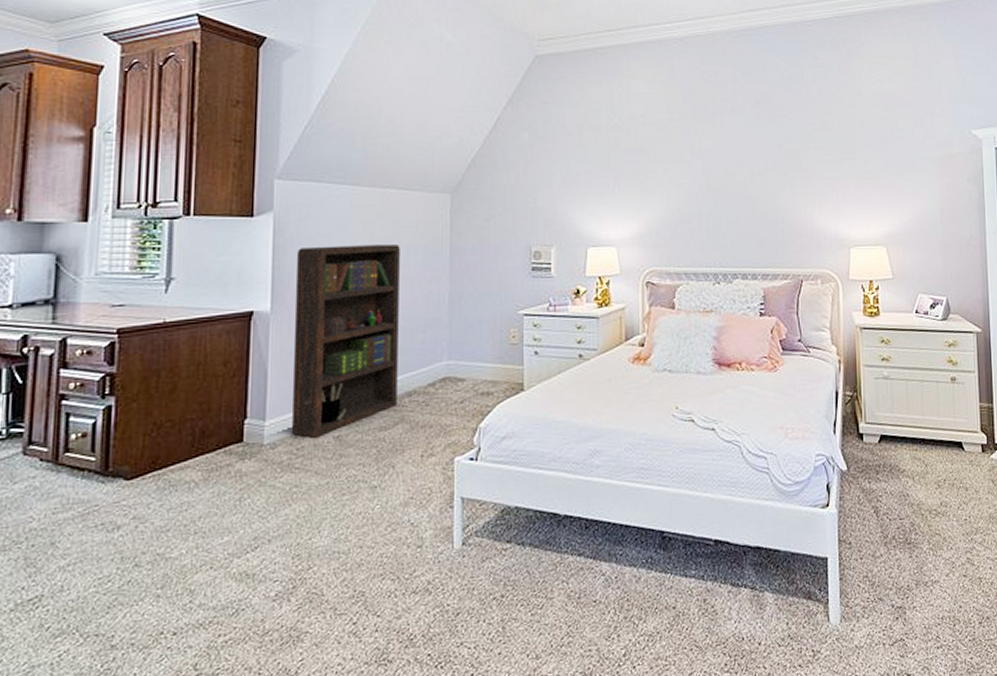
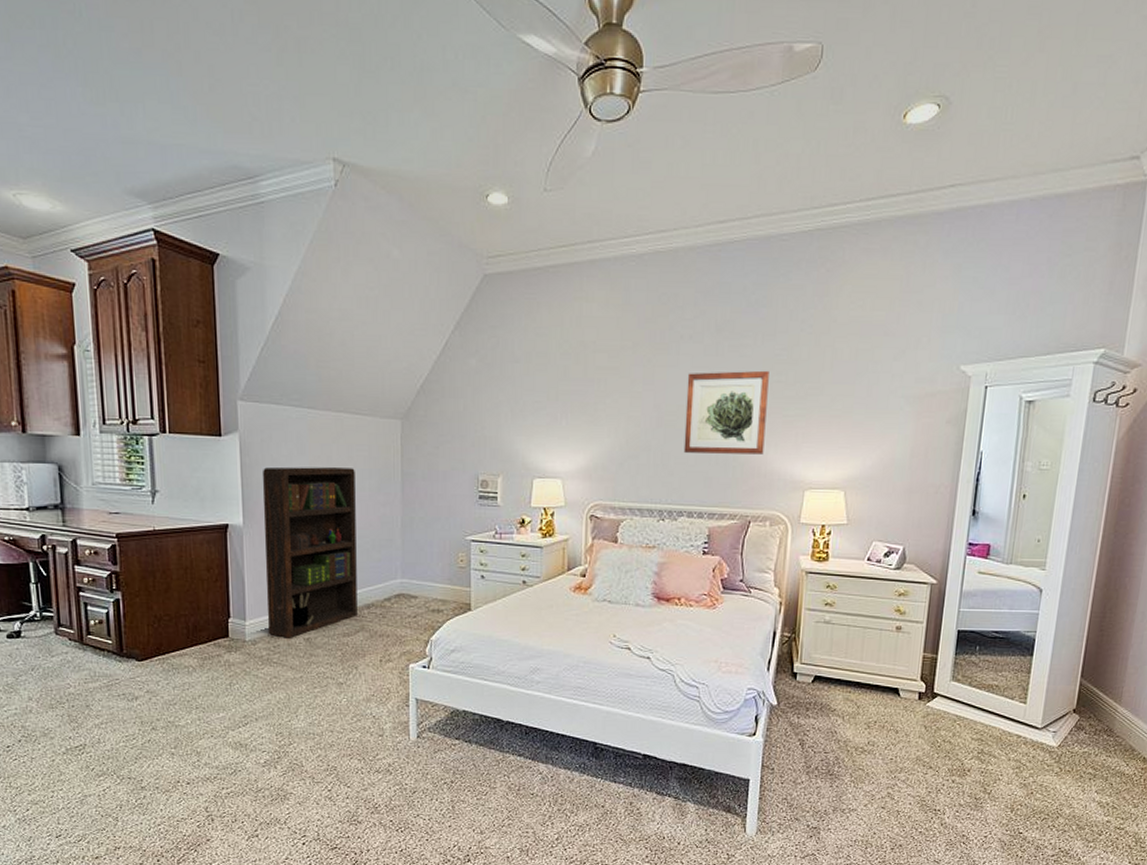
wall art: none [732,138,809,216] -> present [683,370,769,455]

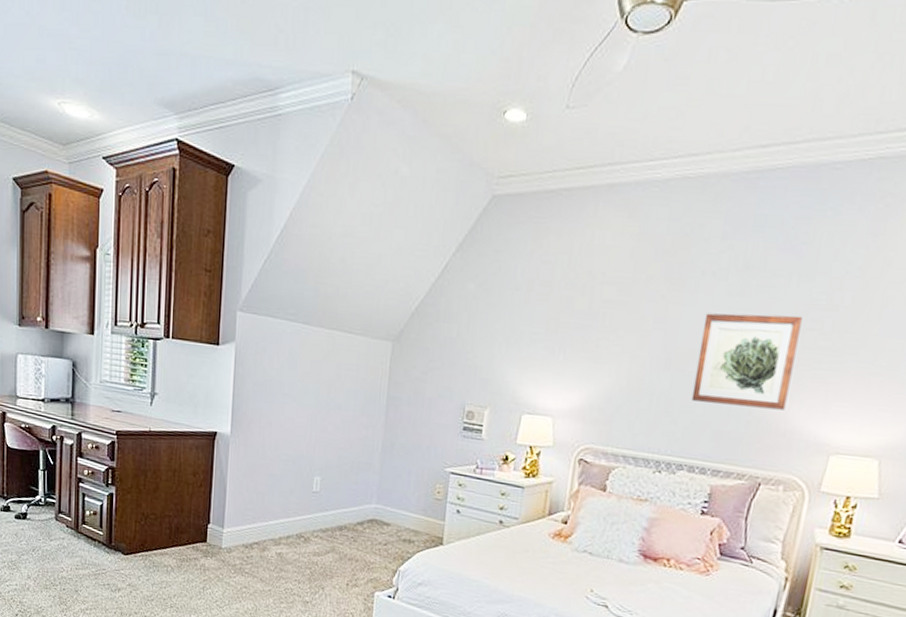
bookcase: present [262,466,358,638] -> none [243,379,342,551]

